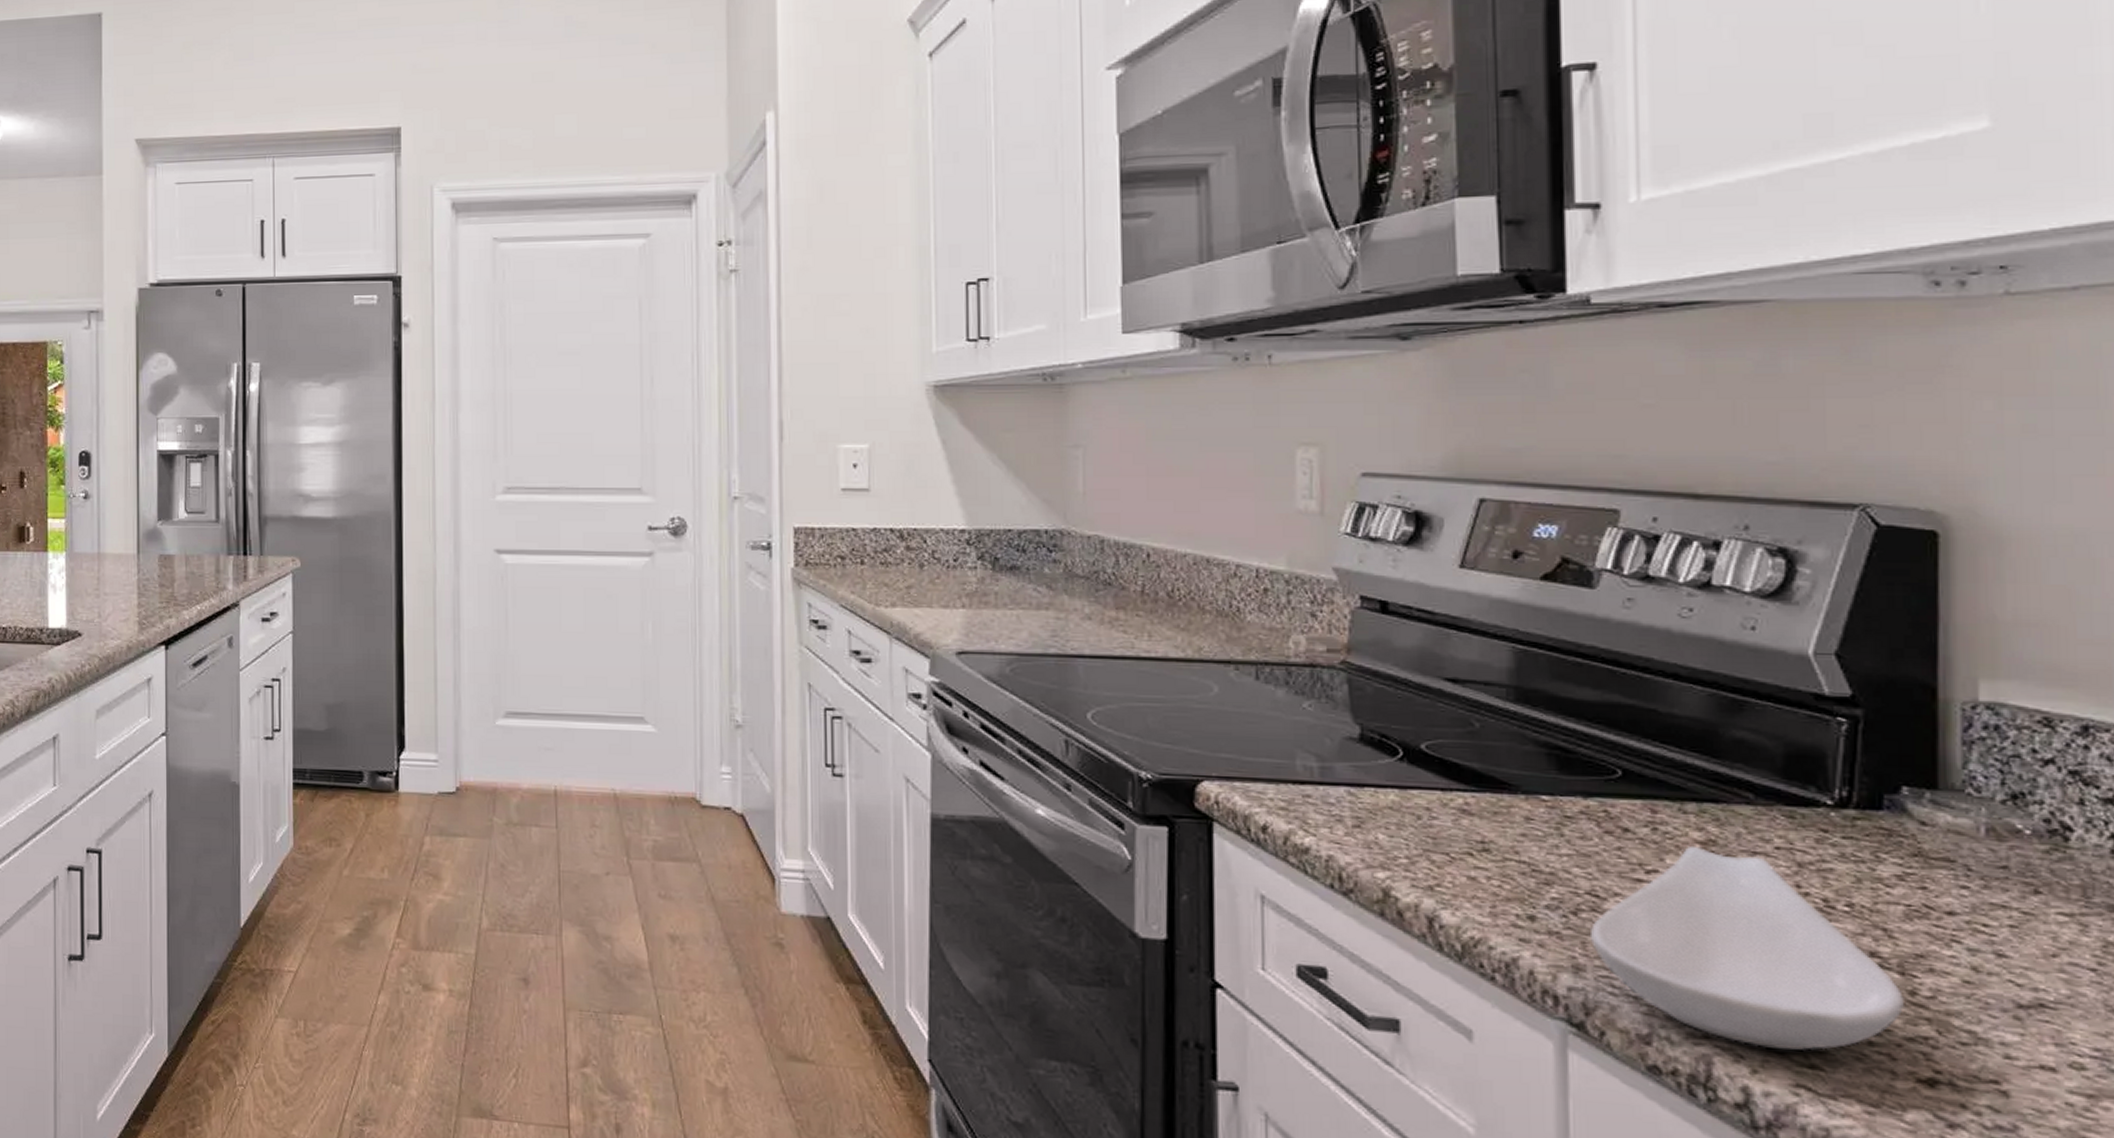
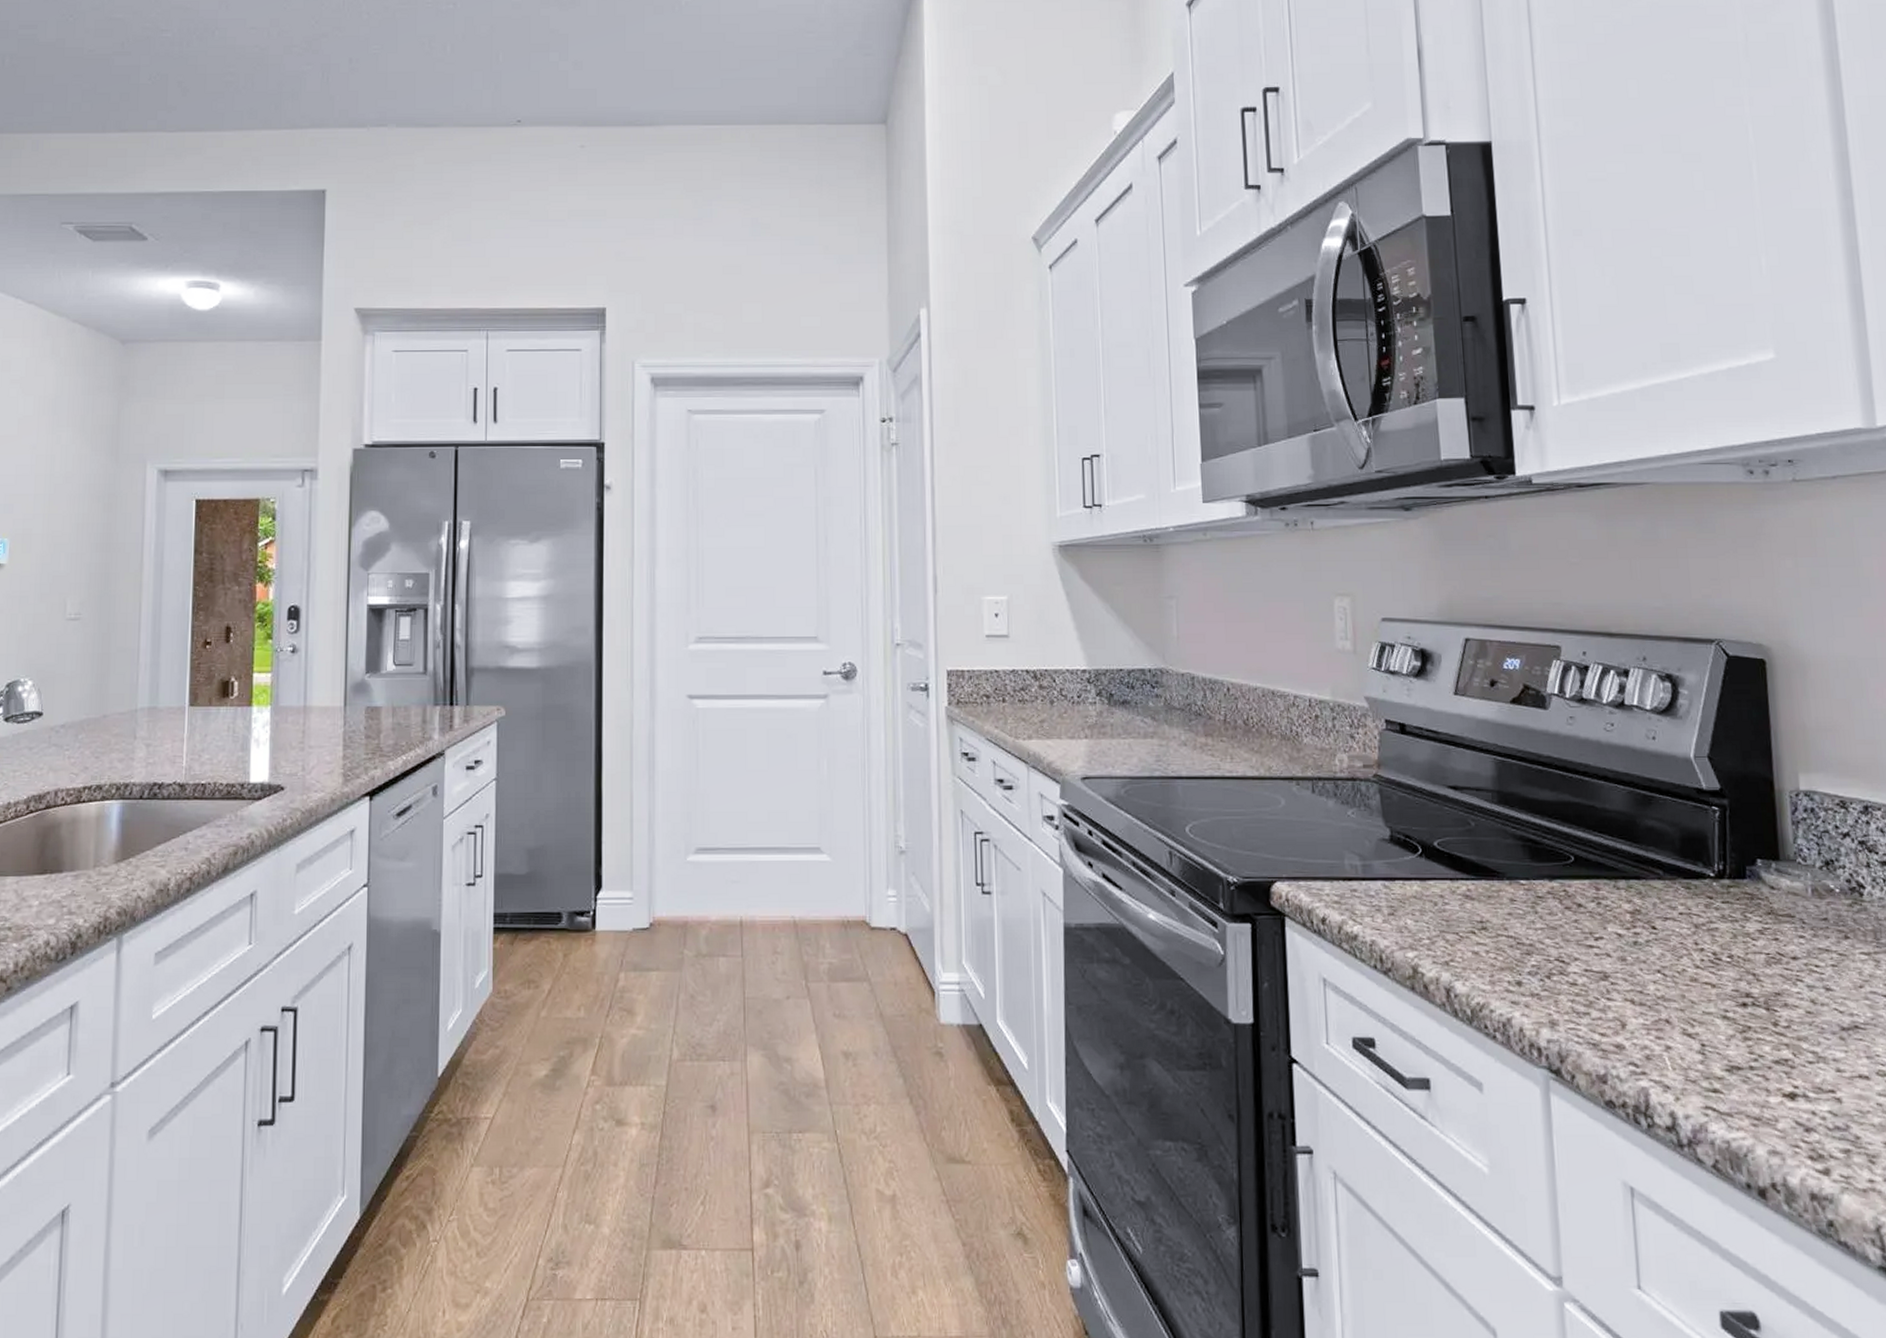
spoon rest: present [1589,845,1906,1051] -> none [1560,915,1772,1079]

